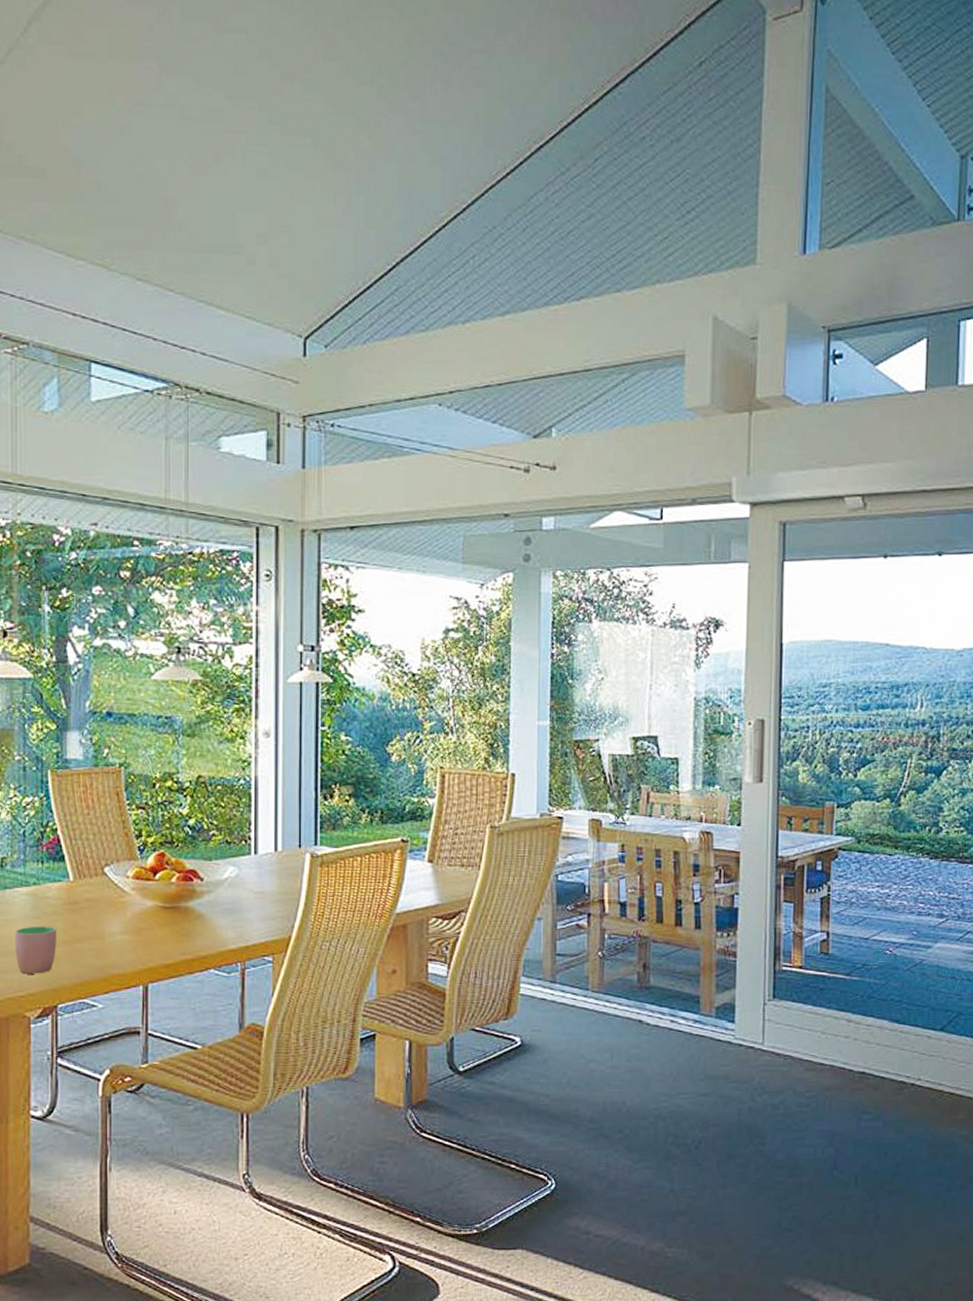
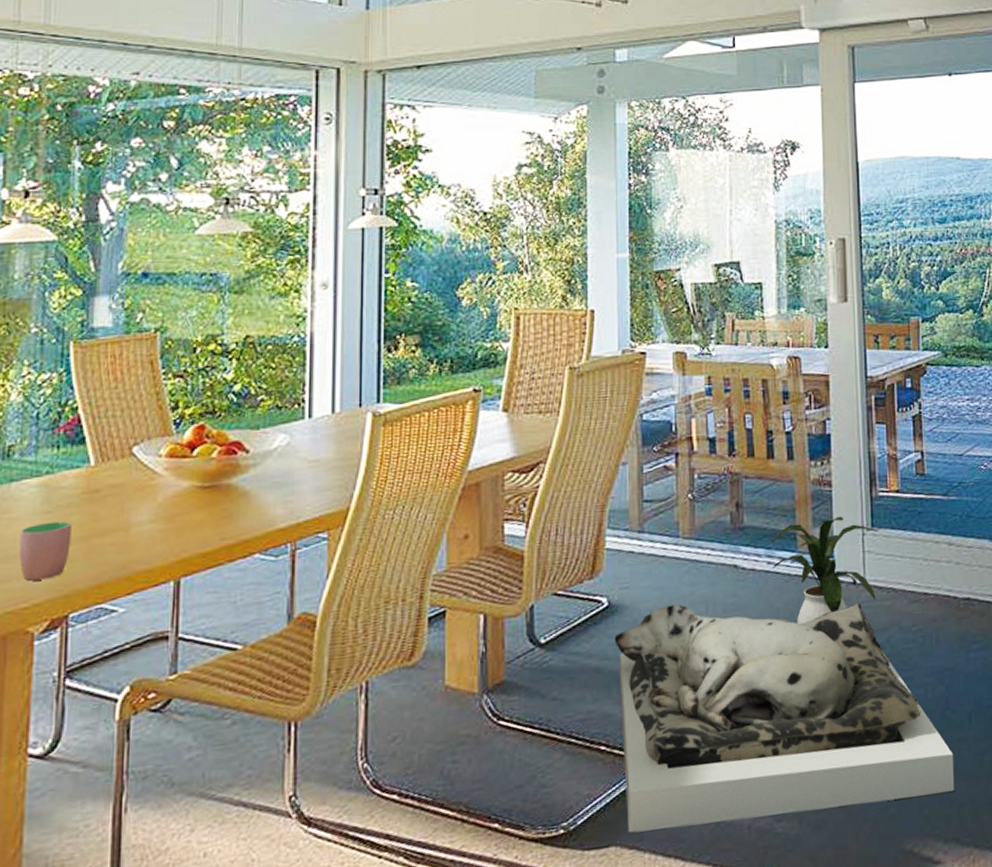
dog bed: none [526,1050,838,1243] -> present [614,603,954,833]
house plant: none [674,985,779,1080] -> present [770,516,878,625]

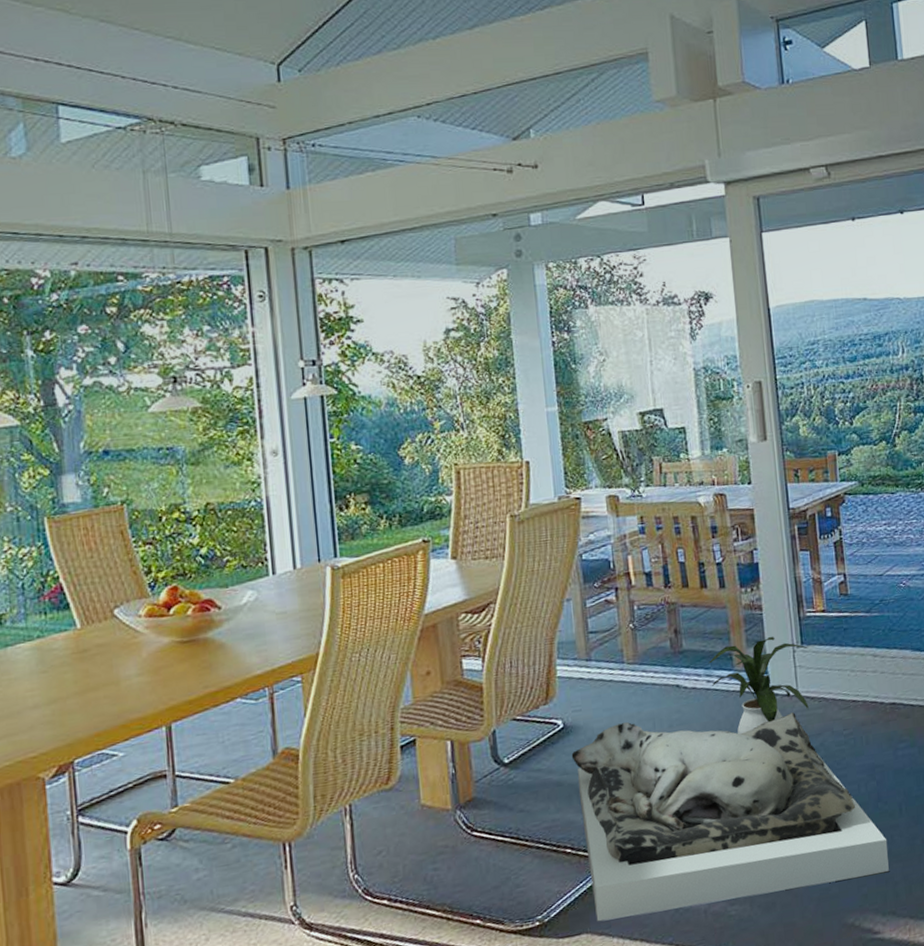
cup: present [19,521,72,581] -> none [20,678,68,733]

